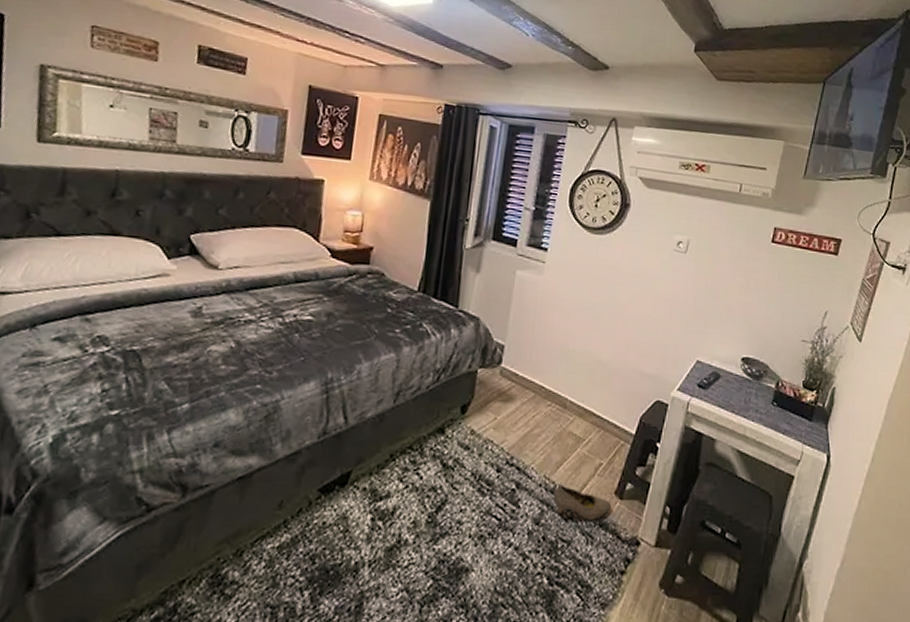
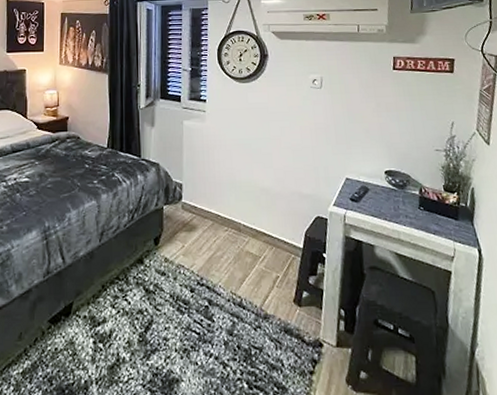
shoe: present [552,484,612,520] -> none [240,298,293,328]

